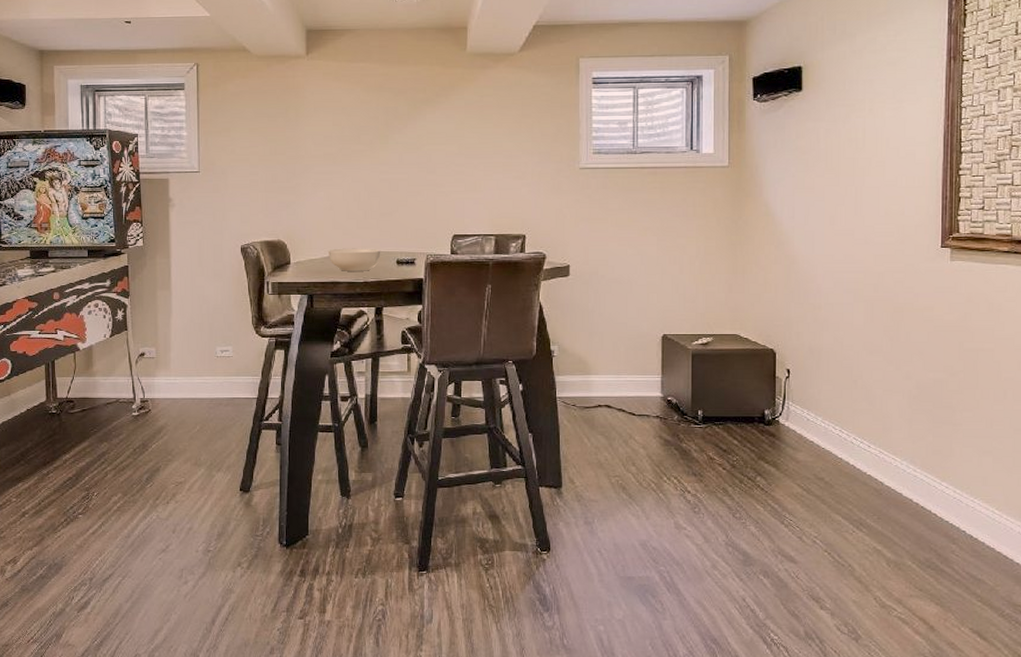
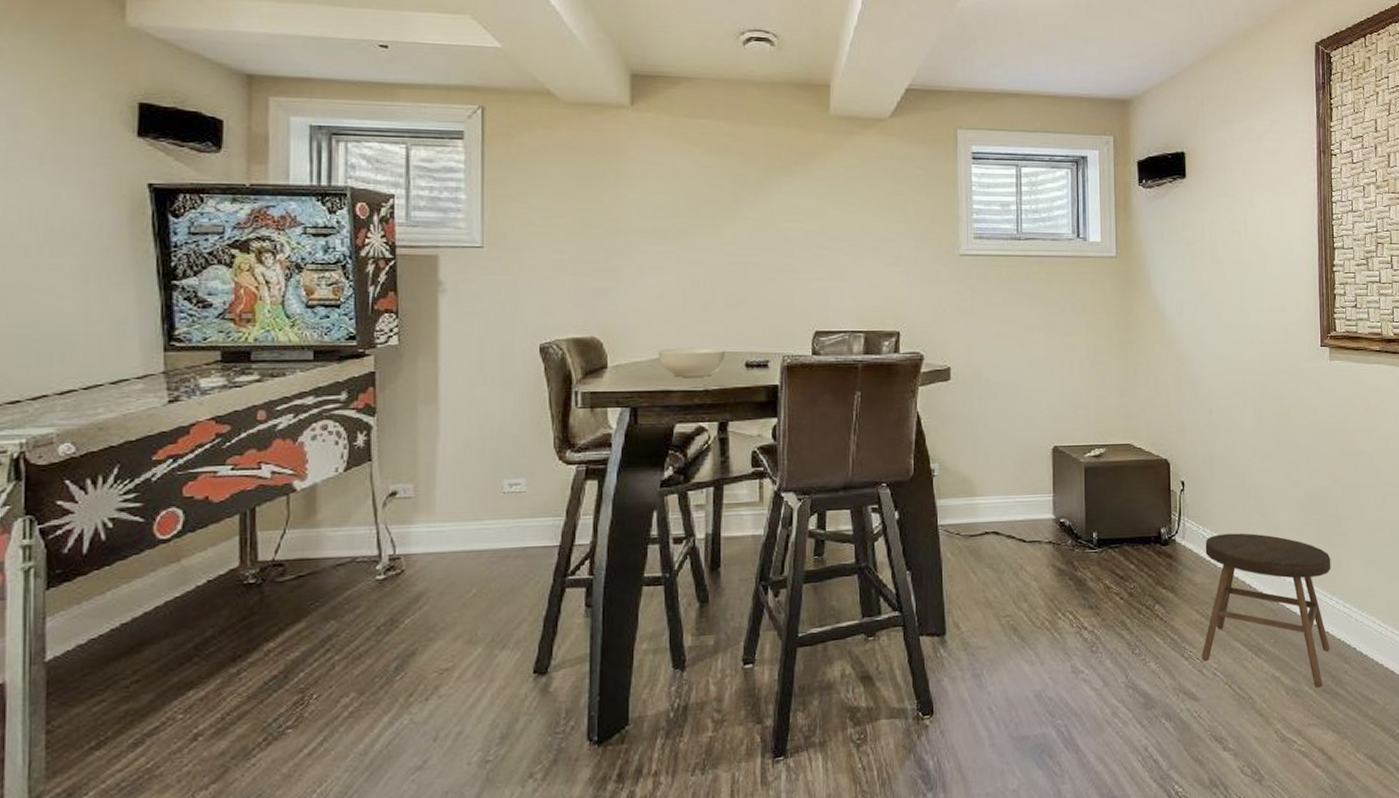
stool: none [801,418,942,563] -> present [1201,533,1331,688]

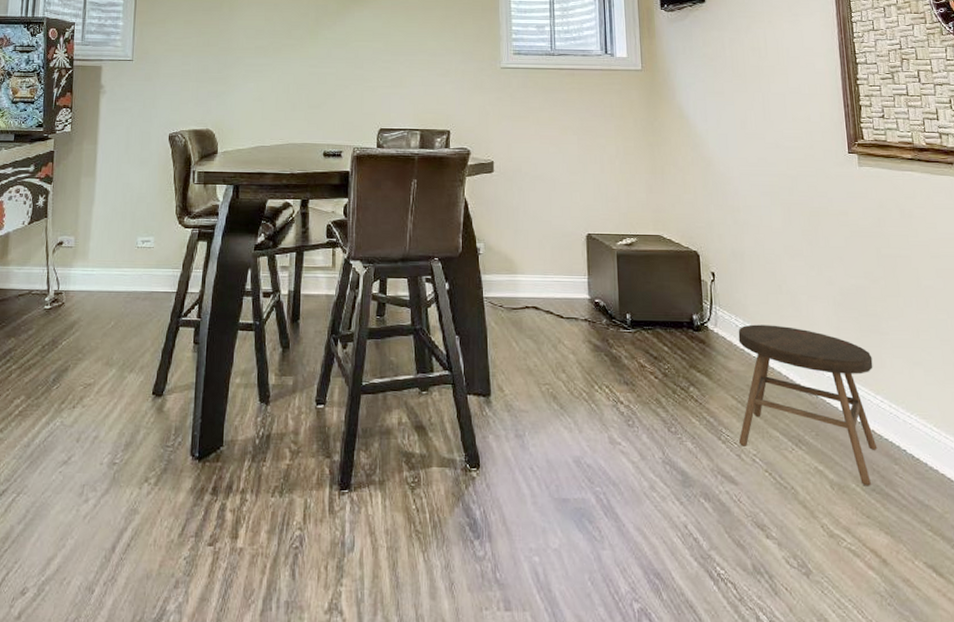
bowl: present [657,347,726,377] -> none [255,139,308,163]

